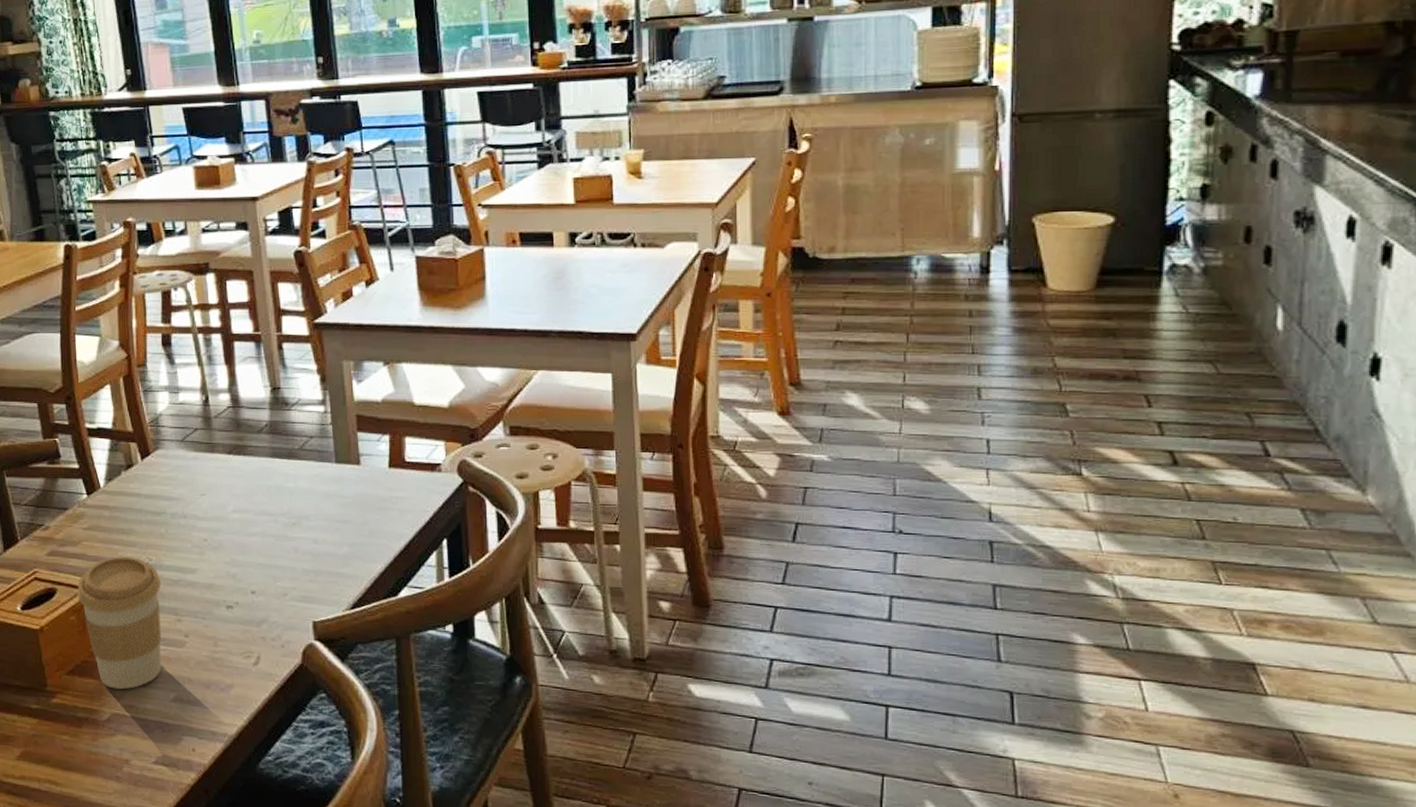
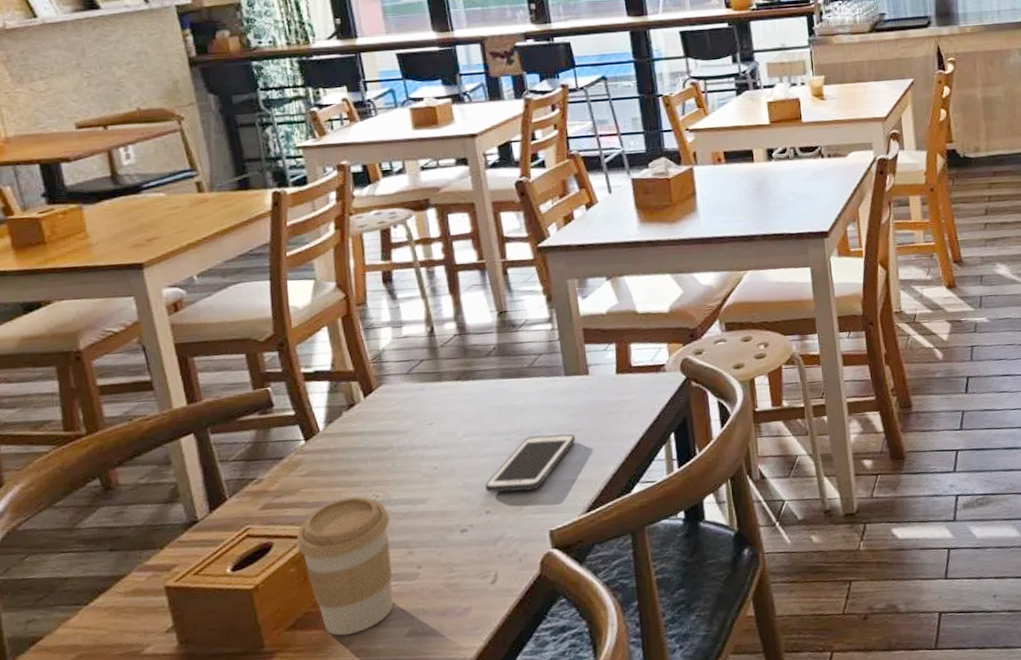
cell phone: none [252,521,343,577] -> present [485,433,575,493]

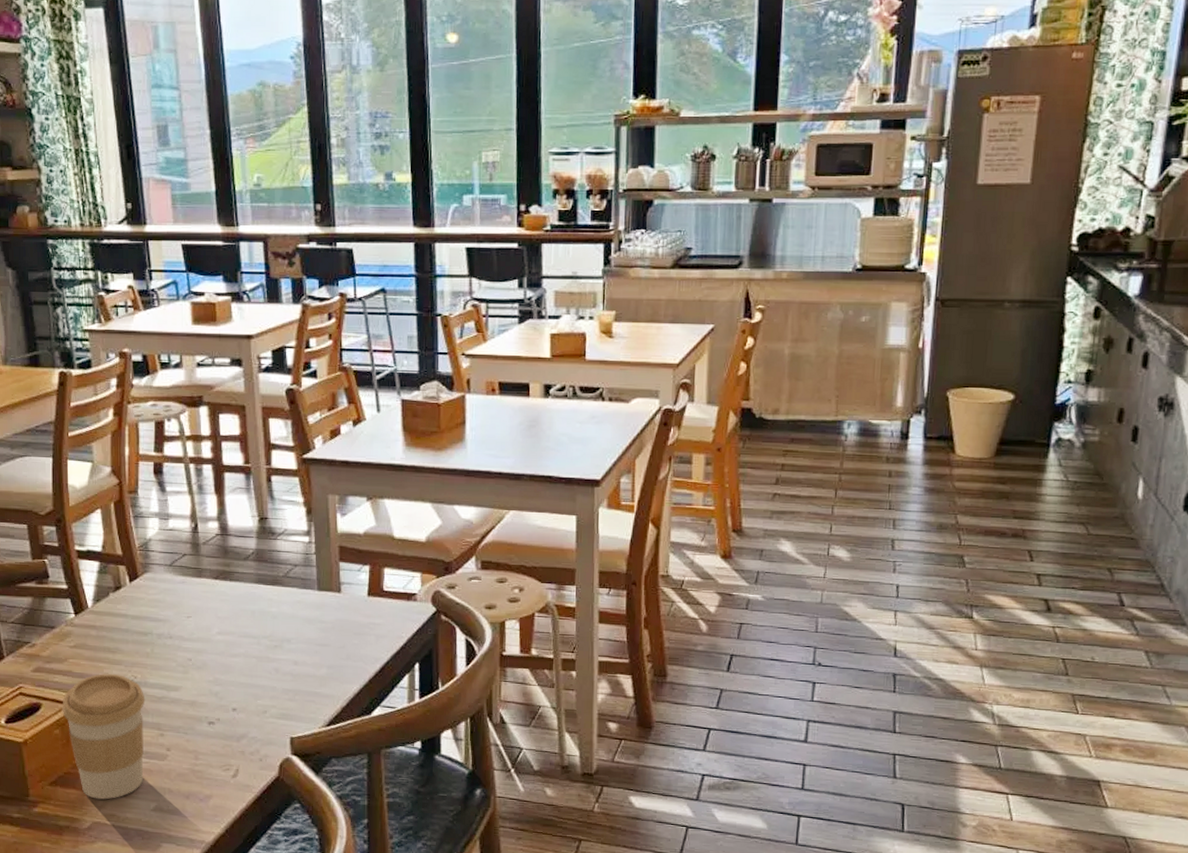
cell phone: present [485,433,575,493] -> none [234,644,322,696]

